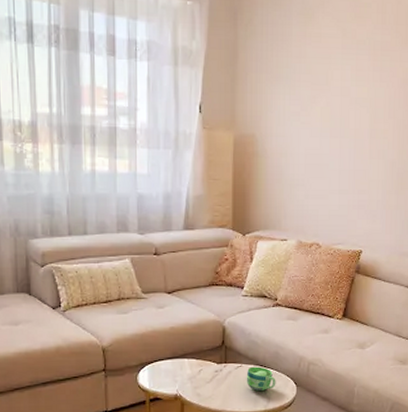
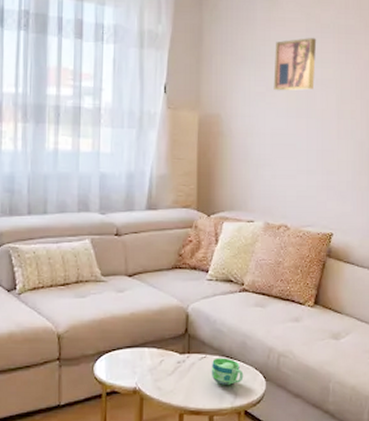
wall art: none [308,55,352,110] -> present [273,38,317,91]

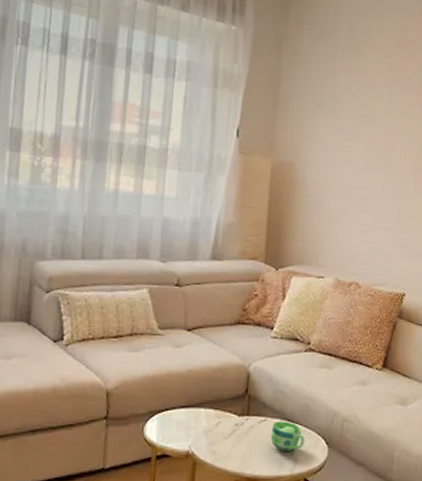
wall art: present [273,38,317,91] -> none [351,89,398,143]

